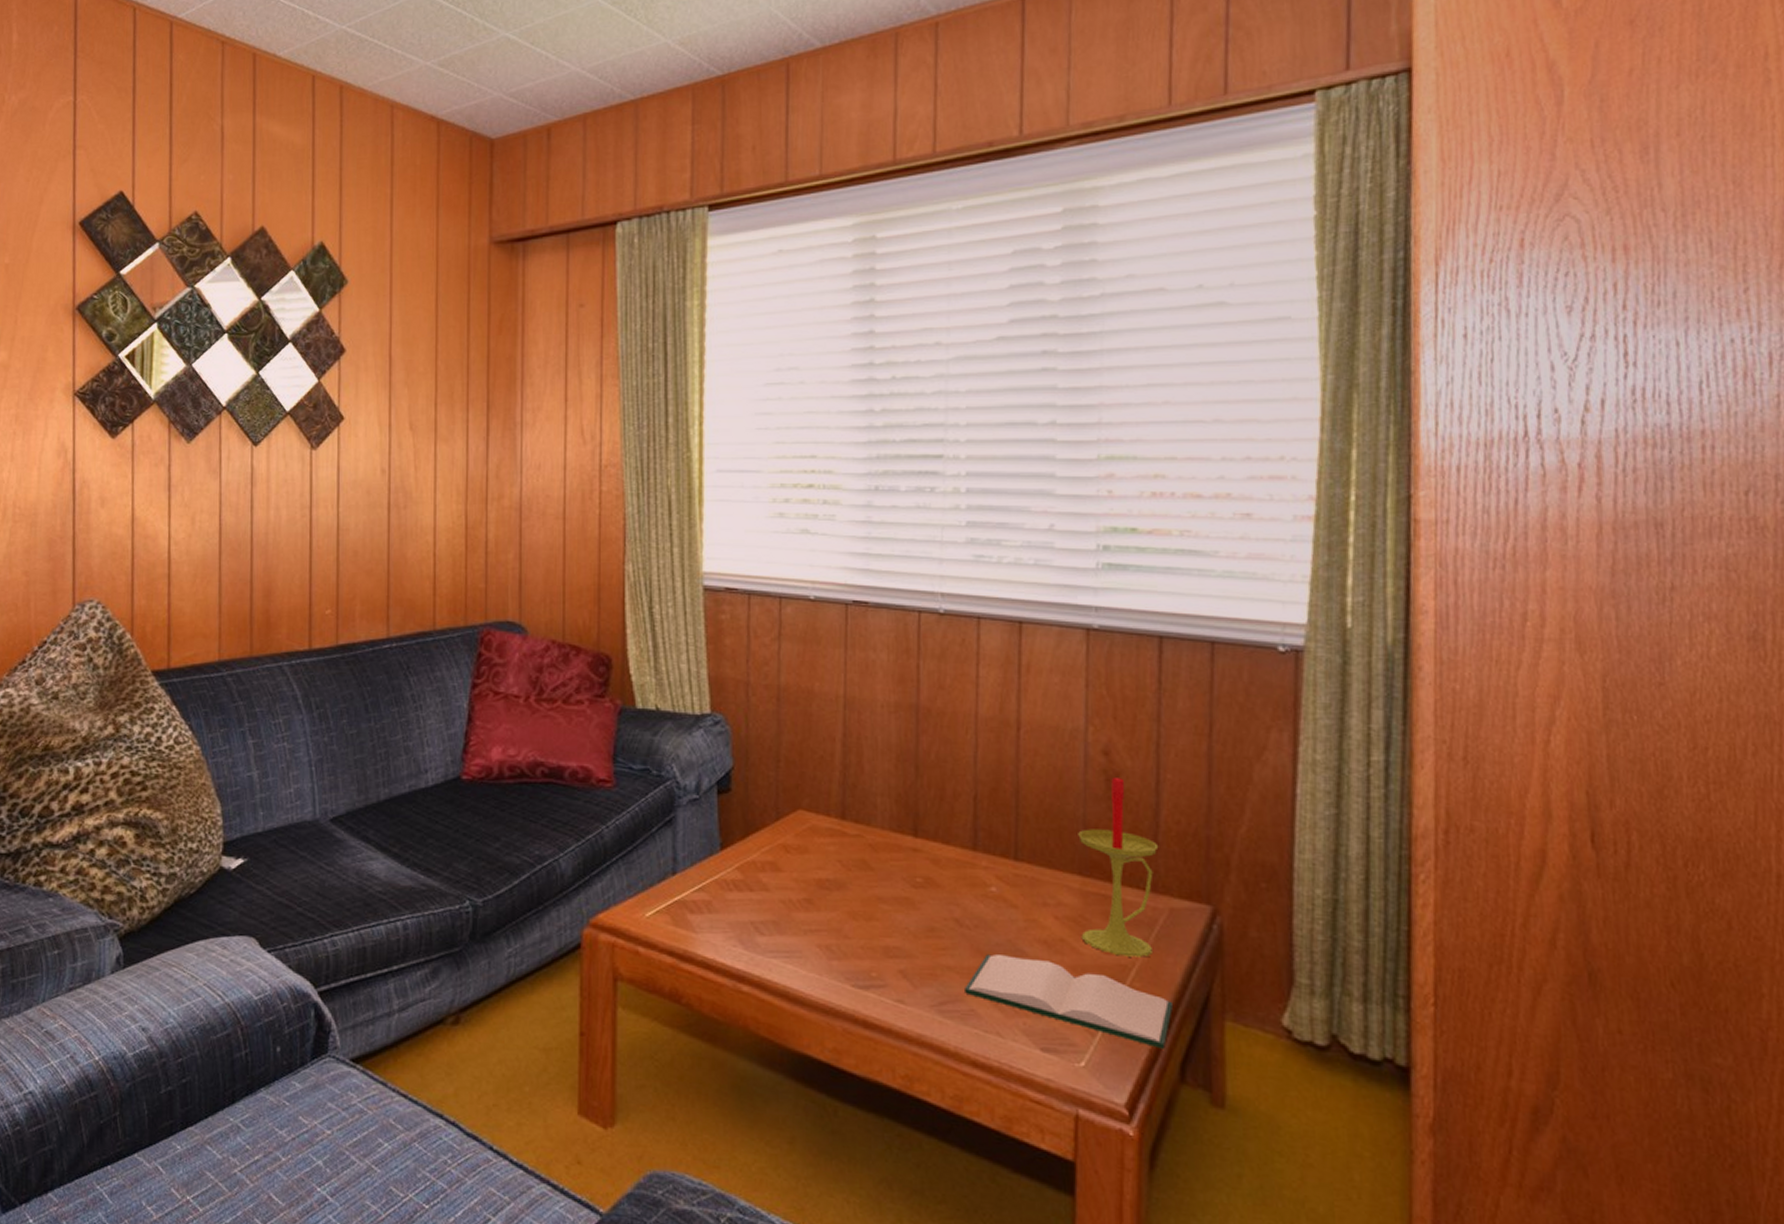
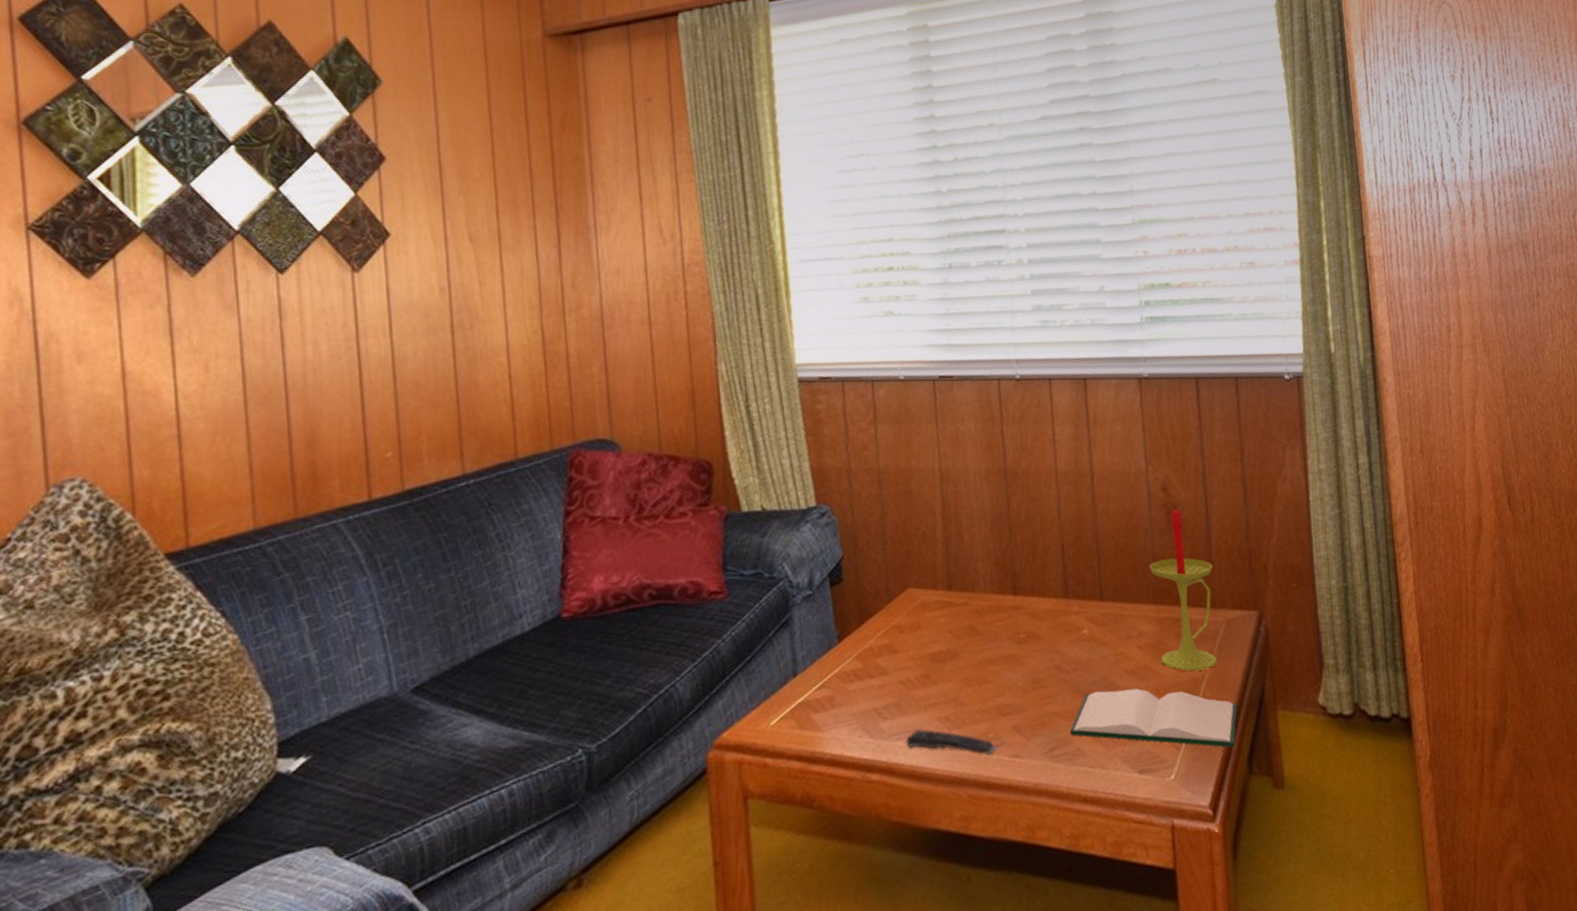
remote control: none [781,952,879,994] -> present [906,729,997,755]

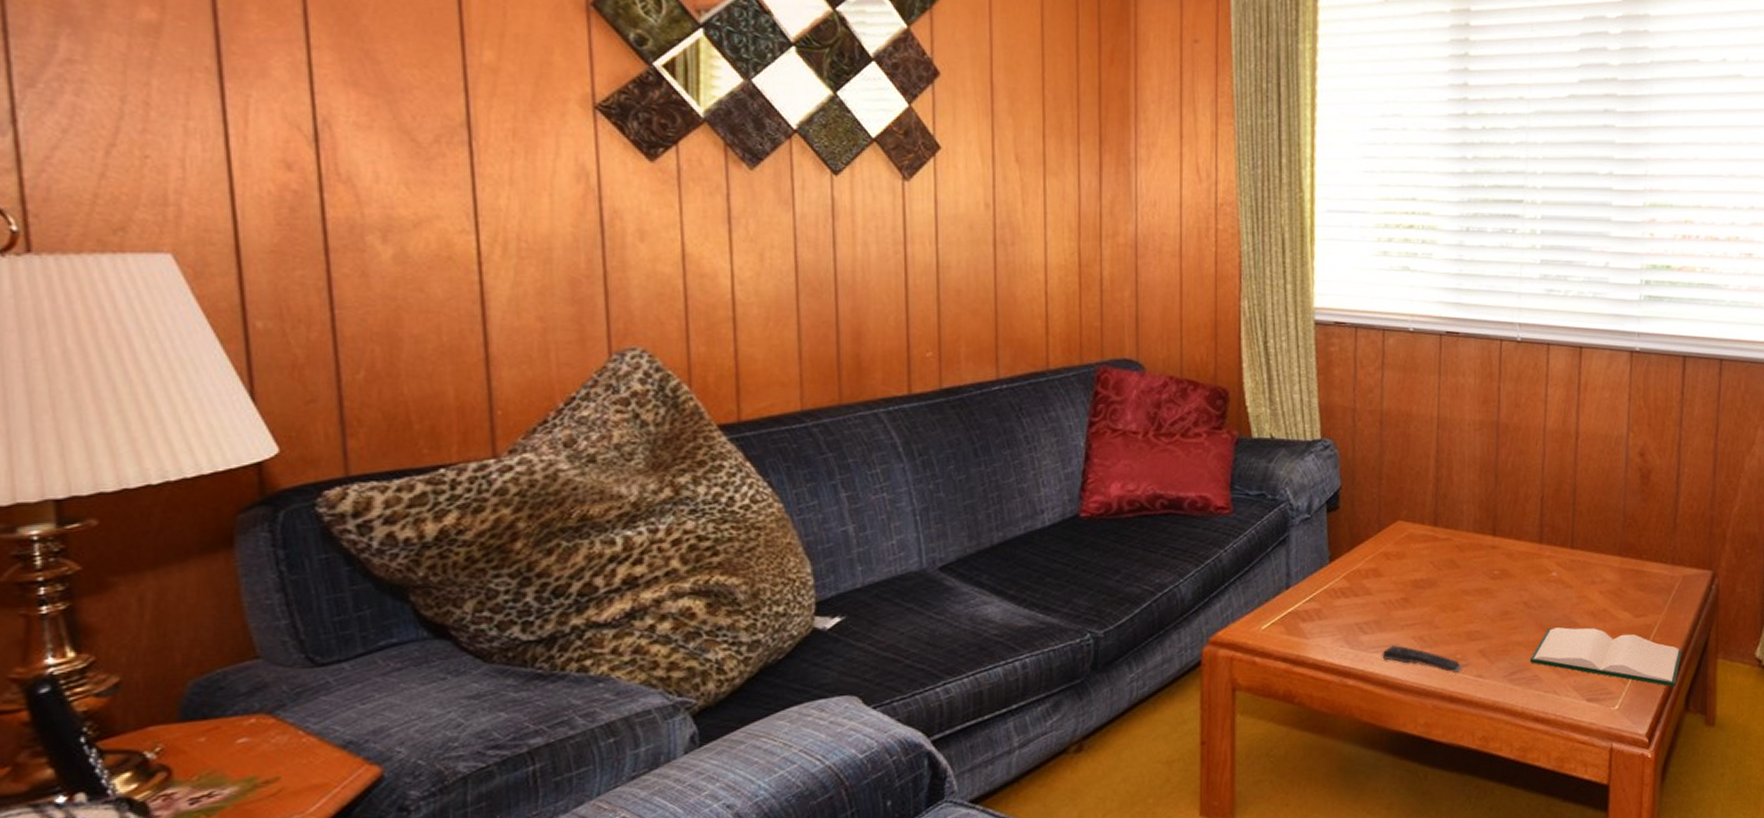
candle: present [1149,508,1217,672] -> none [1619,473,1677,618]

